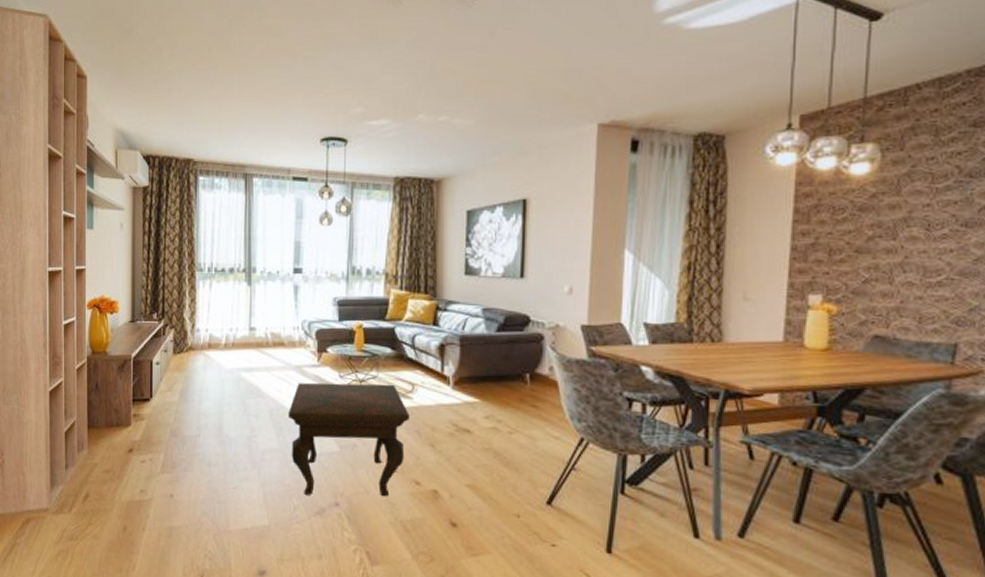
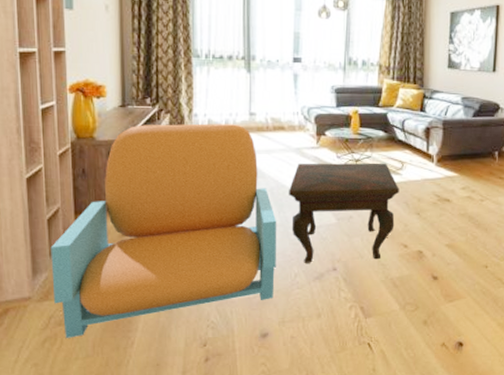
armchair: none [66,339,276,554] -> present [50,123,277,338]

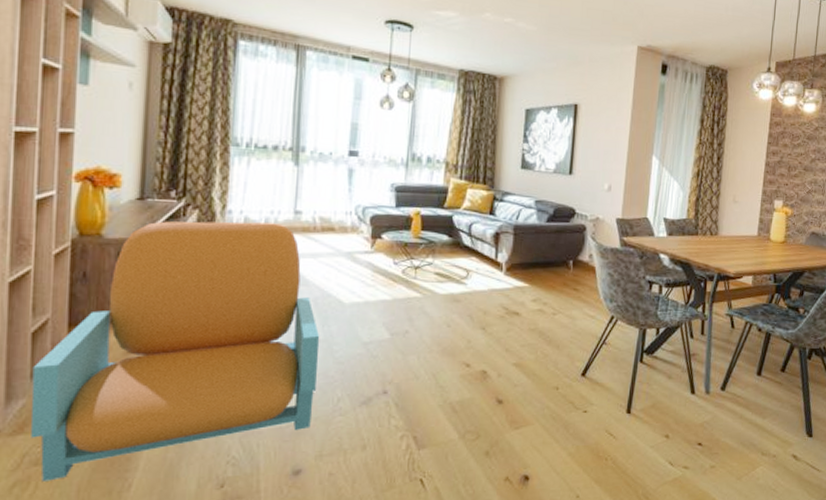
side table: present [289,162,399,263] -> none [336,269,463,385]

